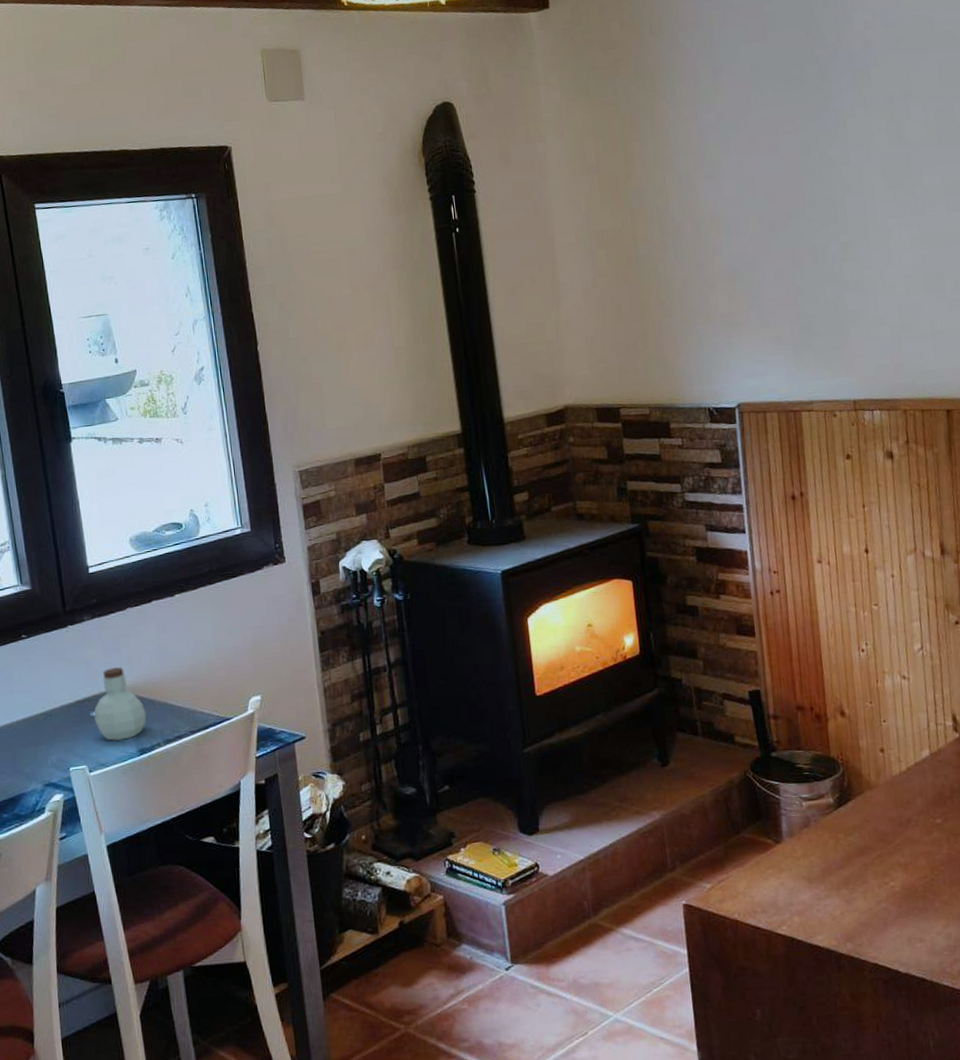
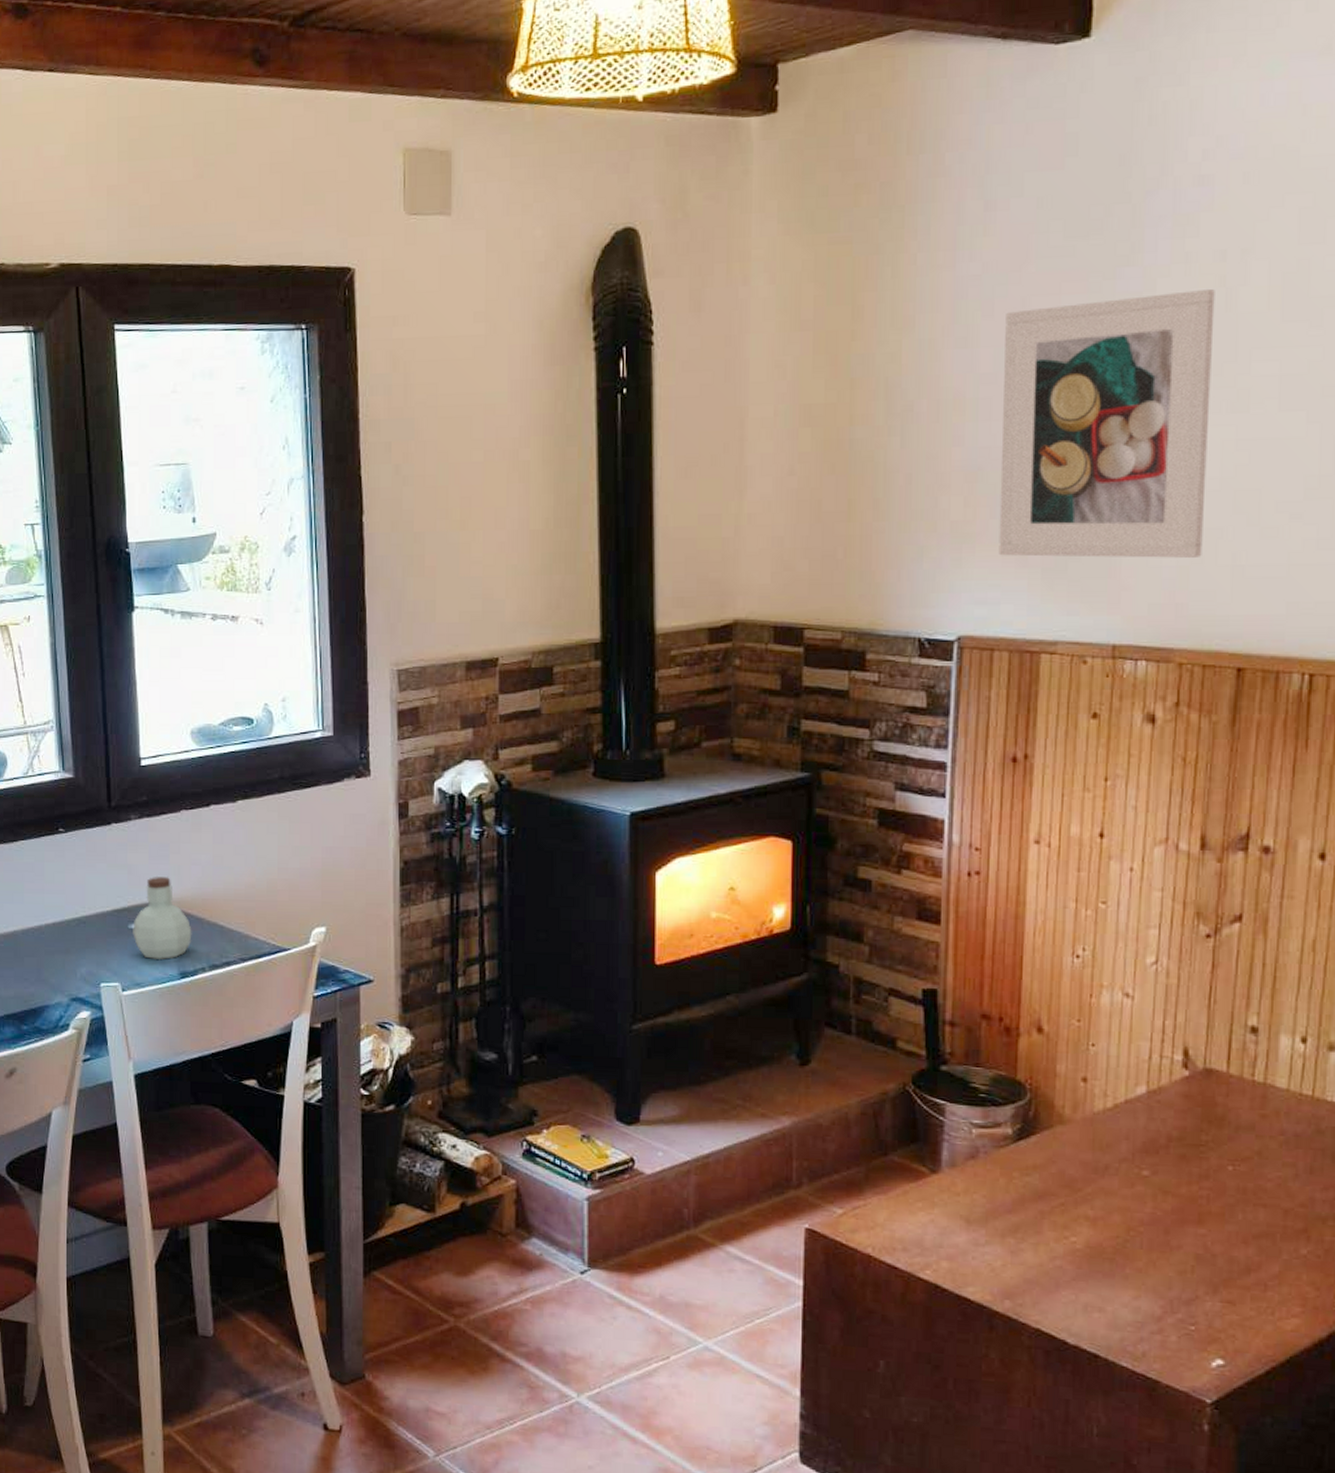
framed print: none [739,124,909,338] -> present [998,289,1215,558]

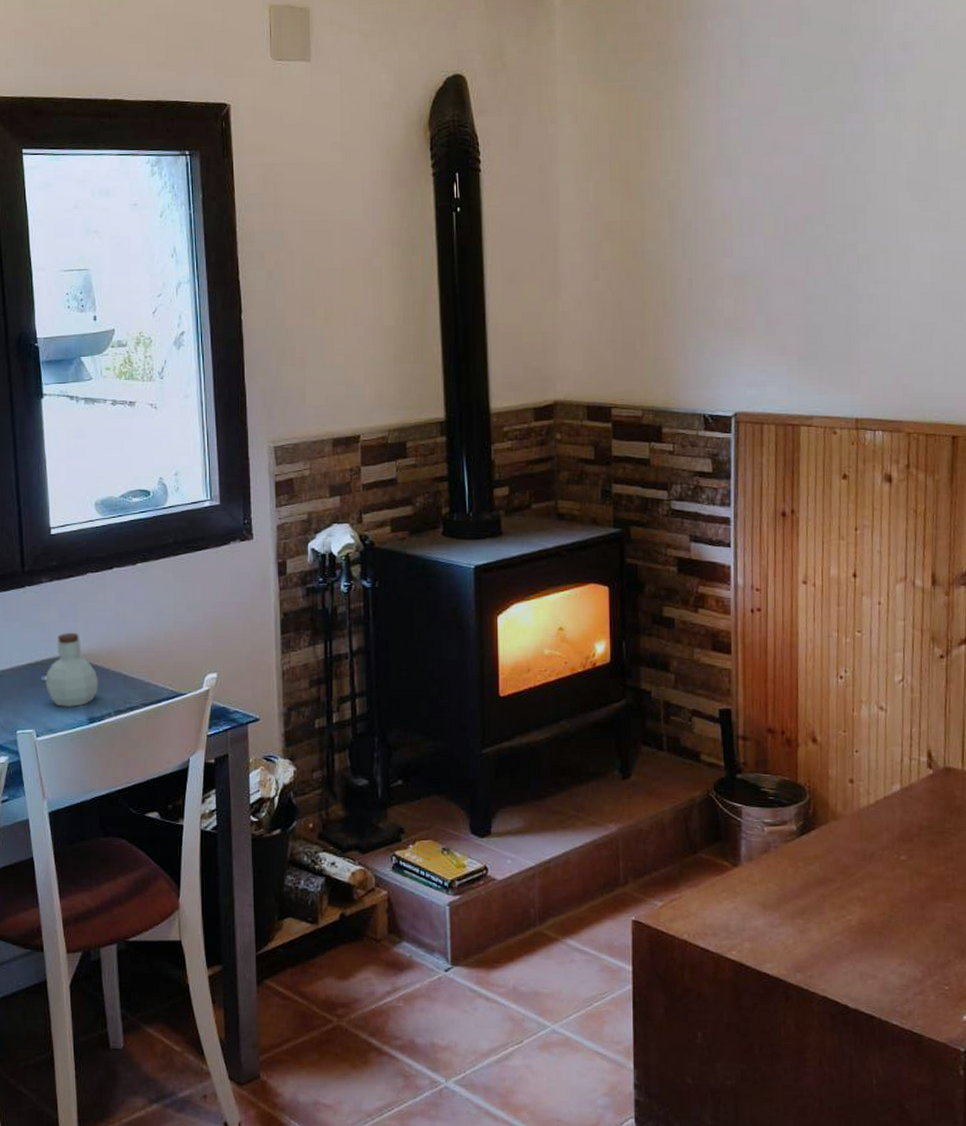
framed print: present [998,289,1215,558] -> none [760,132,921,347]

